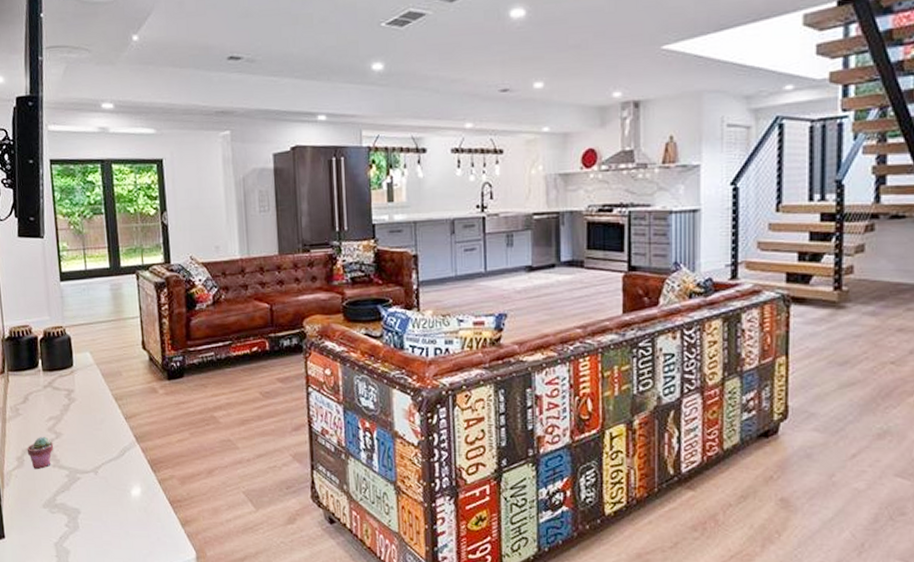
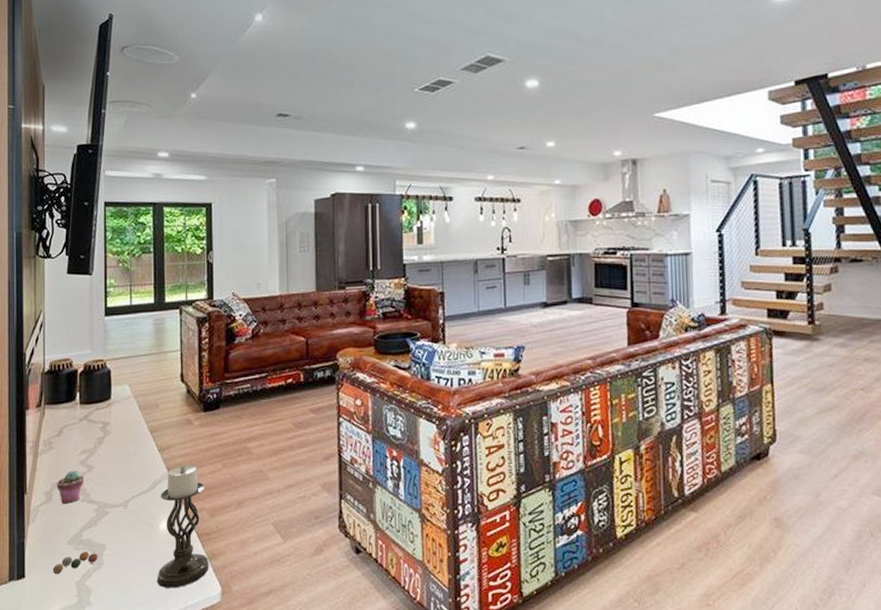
decorative ball: none [30,514,73,536] -> present [52,551,98,575]
candle holder: none [130,433,183,552] -> present [156,465,209,588]

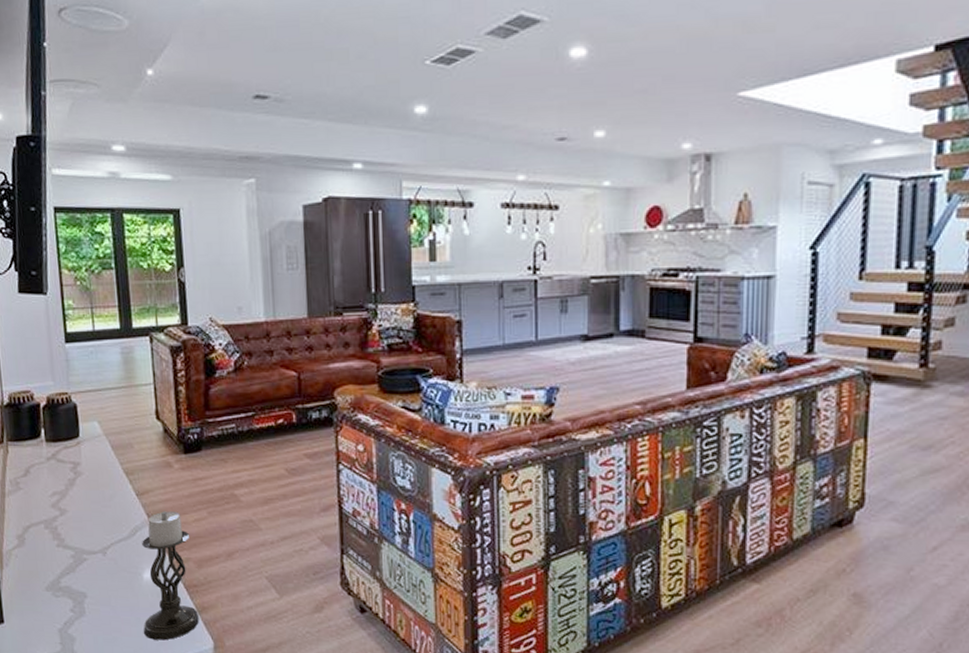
decorative ball: present [52,551,98,575] -> none [32,598,79,621]
potted succulent: present [56,471,85,504] -> none [28,513,58,548]

